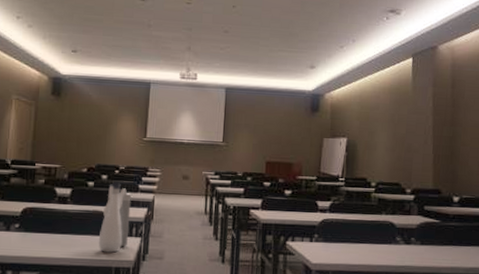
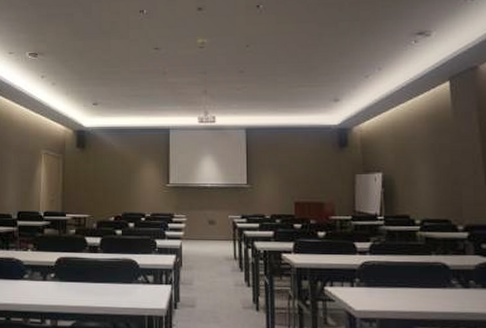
water bottle: present [98,183,132,253] -> none [129,230,159,301]

